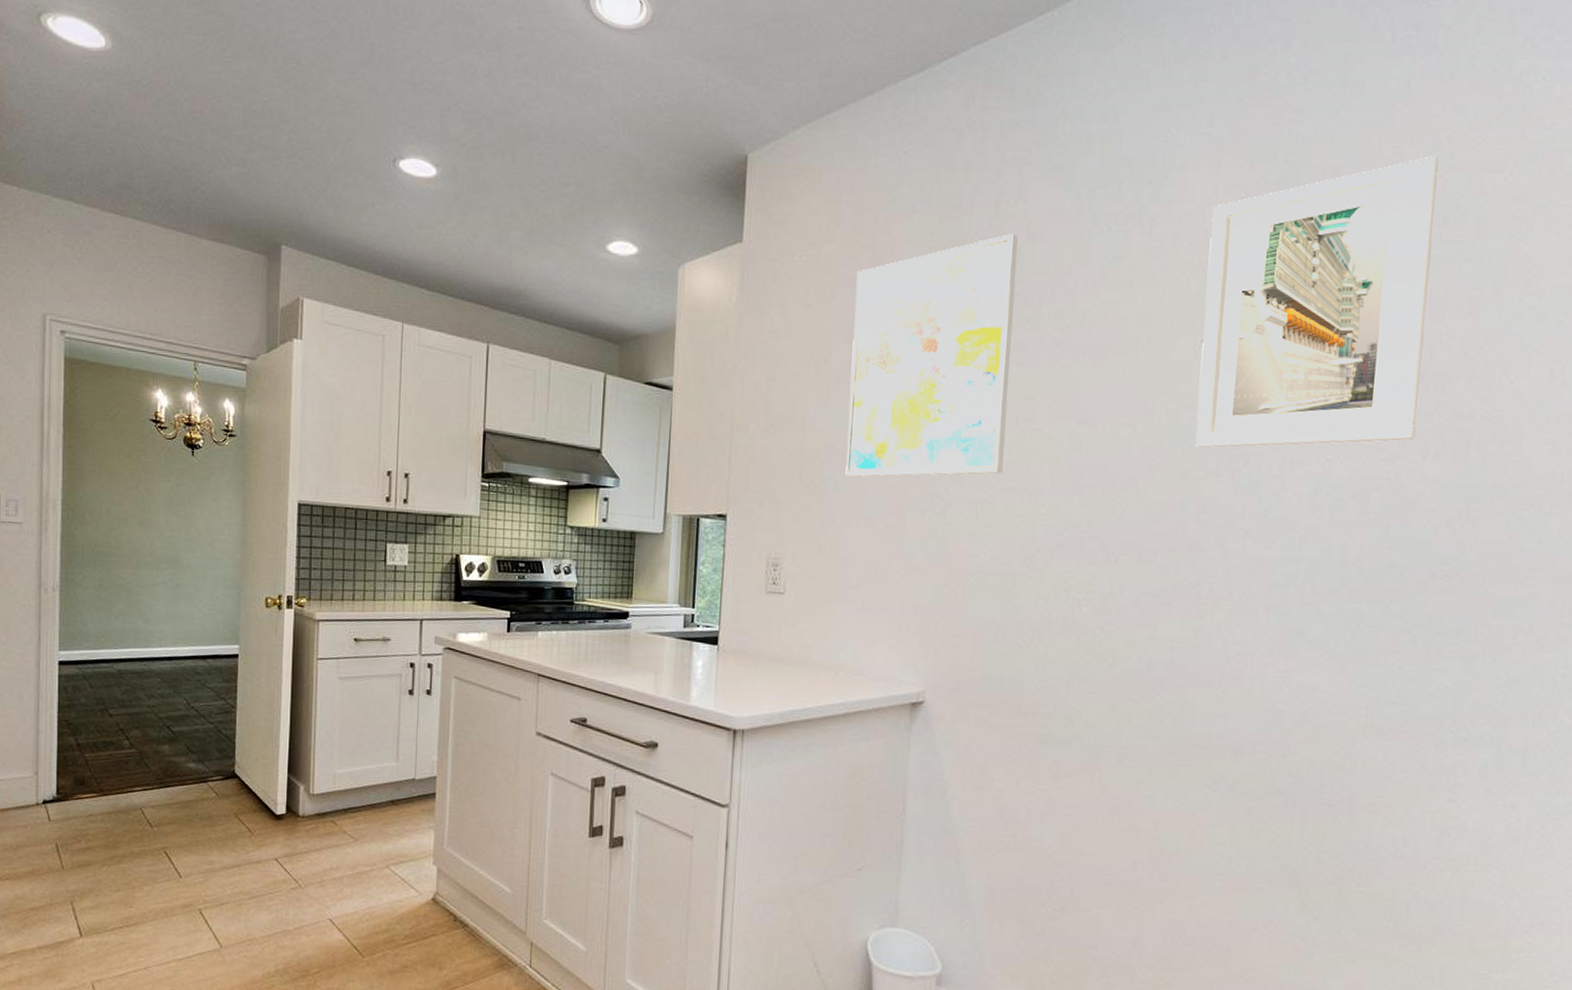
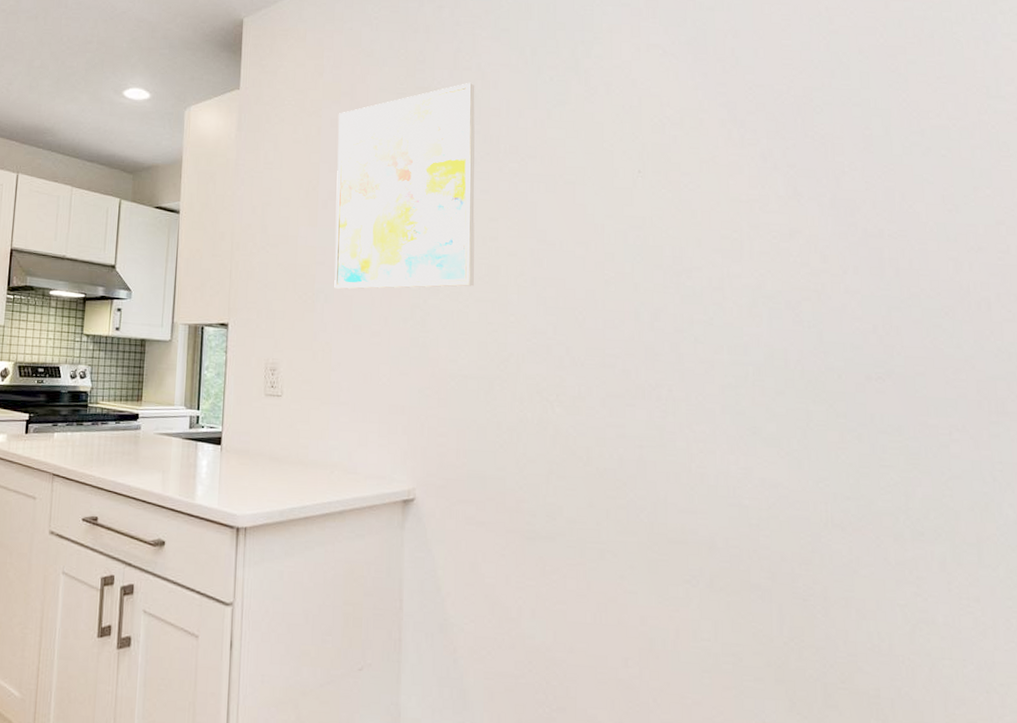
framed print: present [1195,156,1439,449] -> none [637,22,834,264]

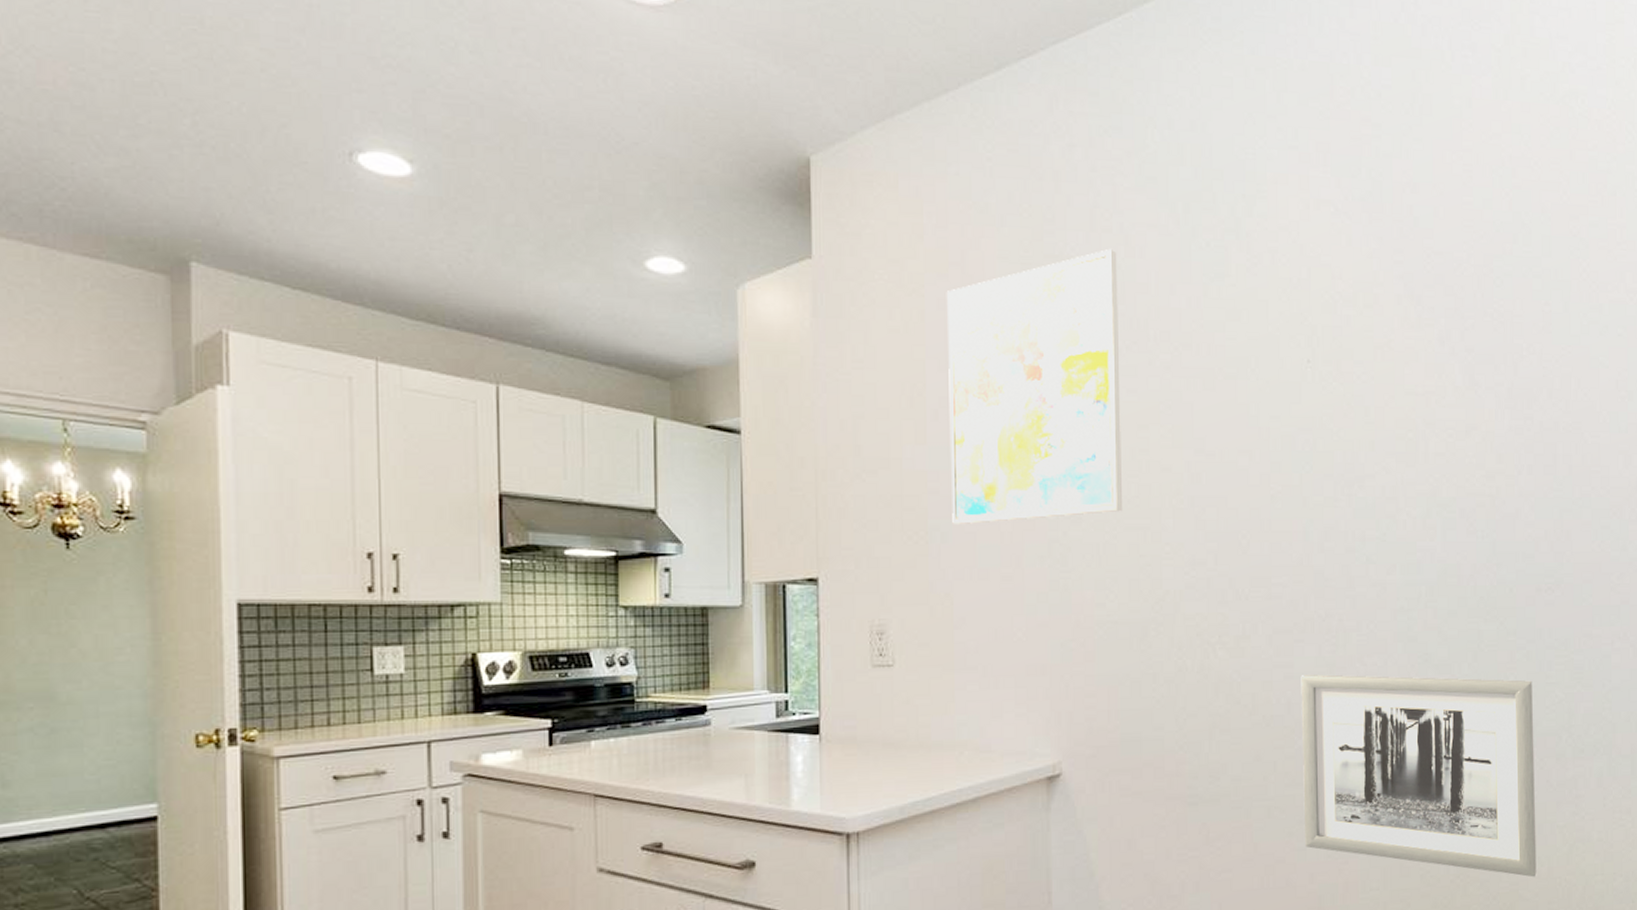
wall art: none [632,435,877,652] -> present [1301,674,1537,878]

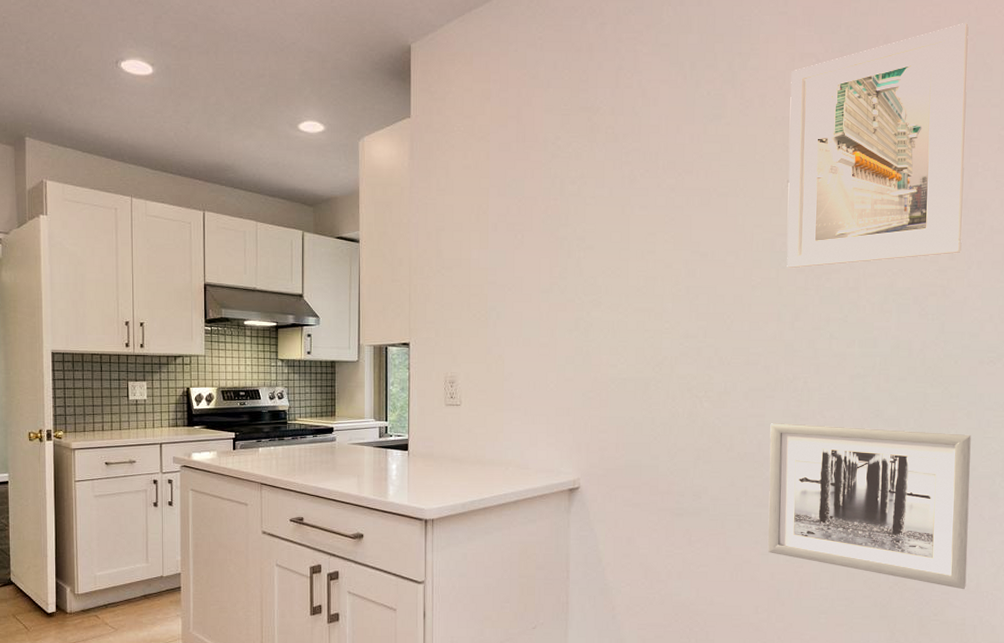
wall art: present [946,248,1123,525] -> none [505,100,636,307]
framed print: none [1306,174,1510,473] -> present [787,23,969,269]

